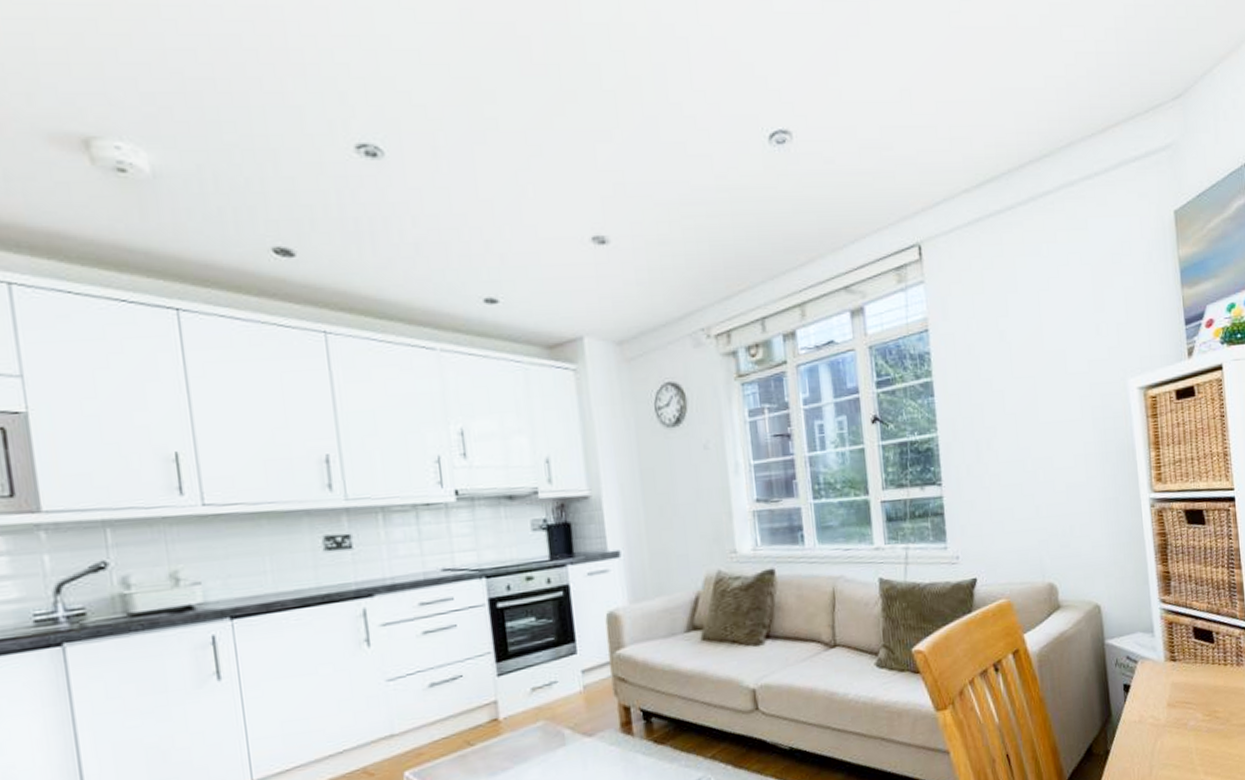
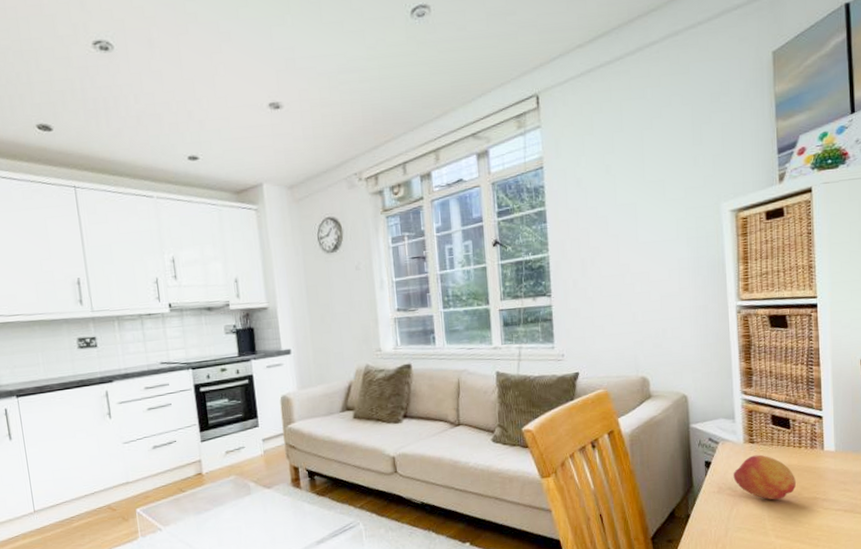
fruit: none [1155,674,1224,729] -> present [733,454,797,500]

